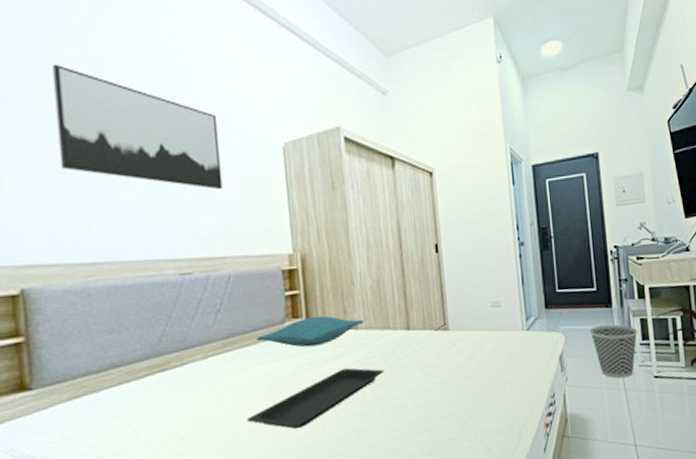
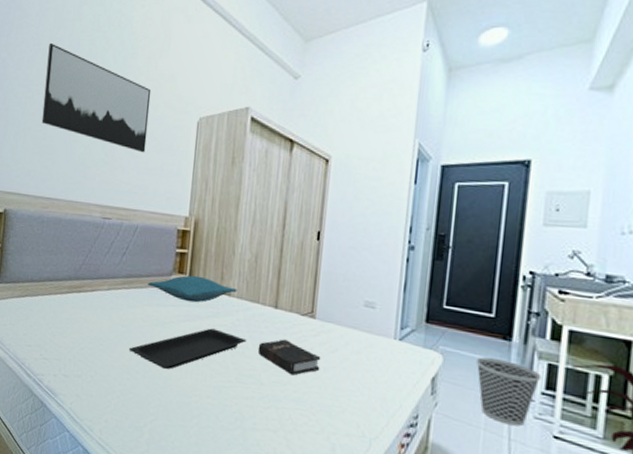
hardback book: none [397,358,463,392] -> present [257,339,321,376]

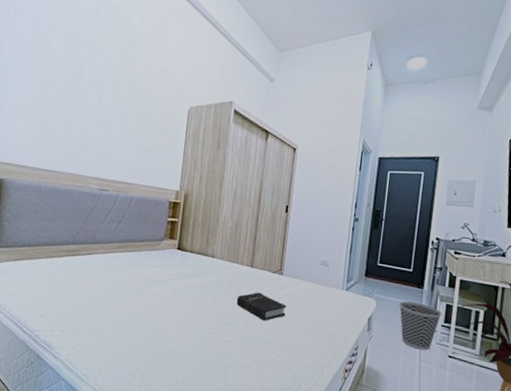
wall art: present [41,42,152,153] -> none [40,27,147,134]
serving tray: present [128,328,247,369] -> none [123,285,227,321]
pillow: present [148,275,237,303] -> none [142,240,220,264]

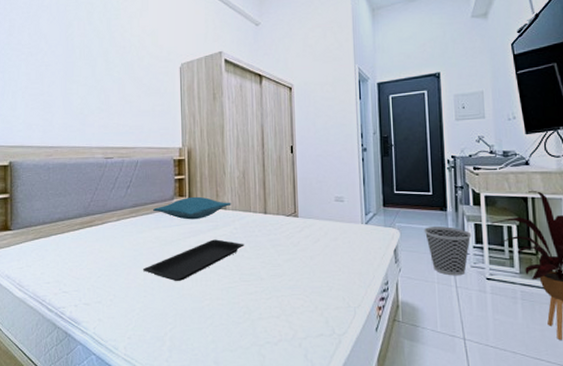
serving tray: none [123,285,227,321] -> present [142,239,245,281]
pillow: none [142,240,220,264] -> present [153,196,231,220]
hardback book: present [236,292,287,321] -> none [255,238,308,267]

